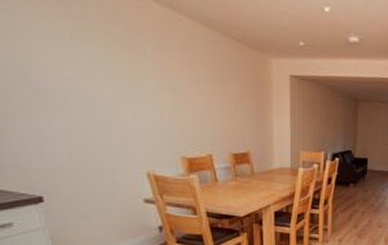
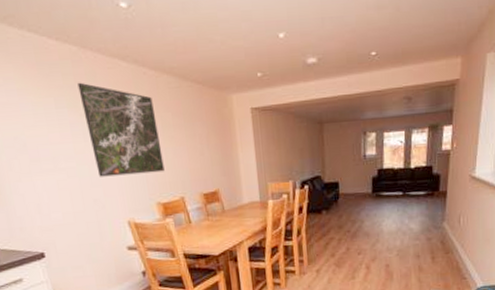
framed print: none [100,15,193,126] -> present [77,82,165,177]

